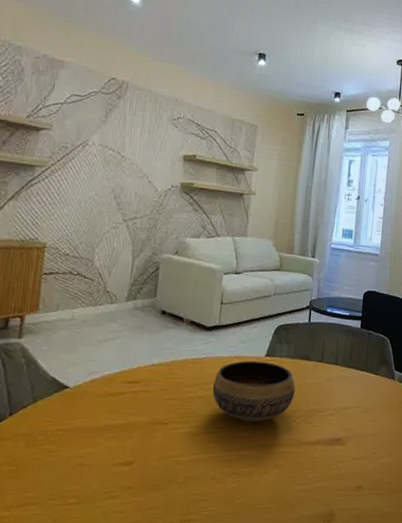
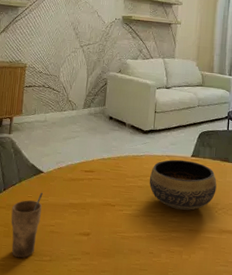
cup: none [19,415,68,505] -> present [11,193,43,258]

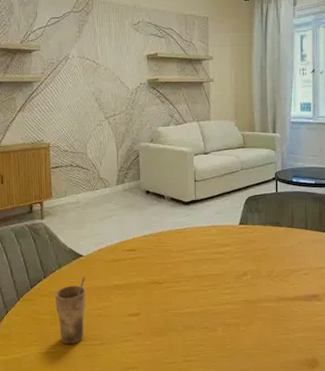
bowl: present [149,159,217,210] -> none [196,229,270,281]

